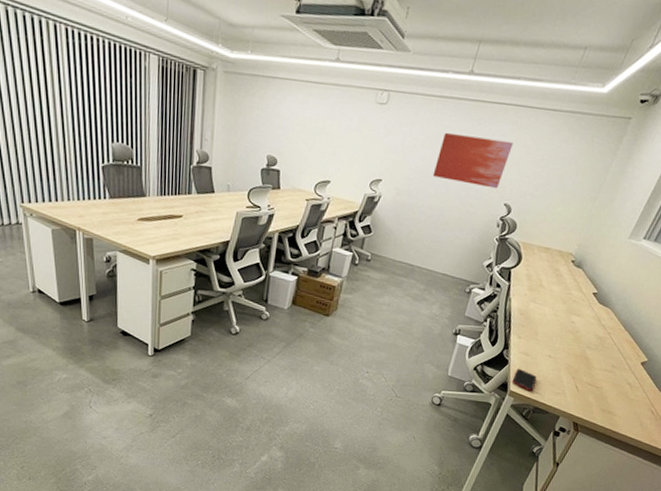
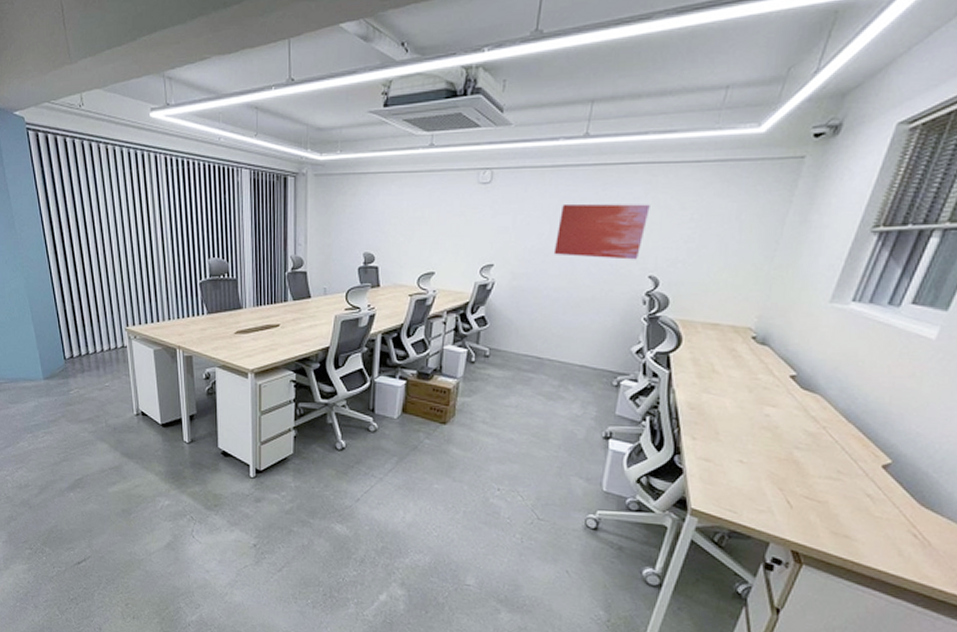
cell phone: present [512,369,537,392] -> none [692,480,726,510]

